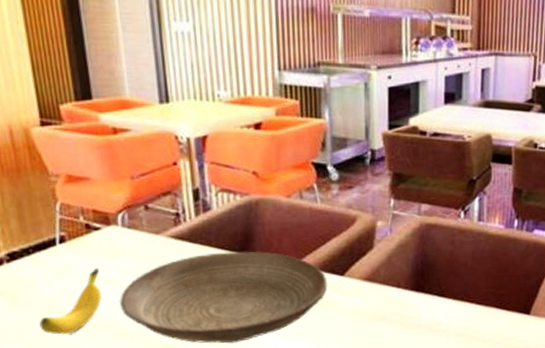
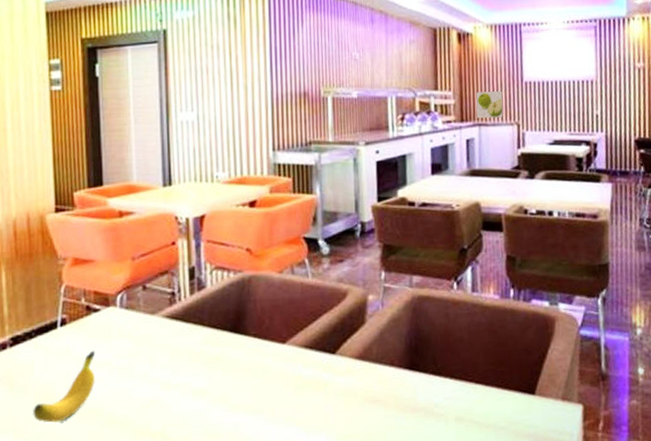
decorative bowl: present [119,251,328,344] -> none [111,330,319,432]
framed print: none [493,18,522,48] -> present [476,91,503,119]

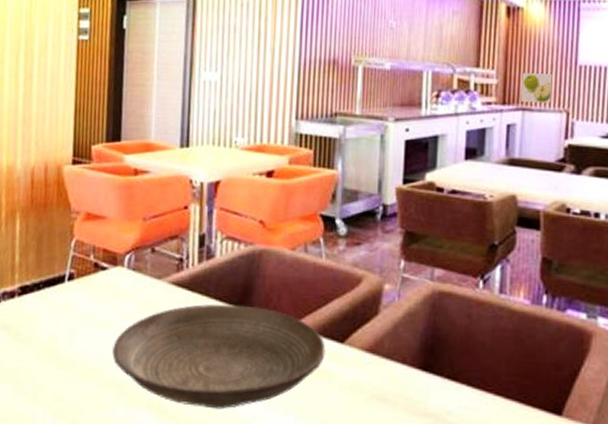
banana: present [33,350,96,423] -> none [34,309,100,378]
decorative bowl: none [111,330,319,432] -> present [111,303,326,409]

